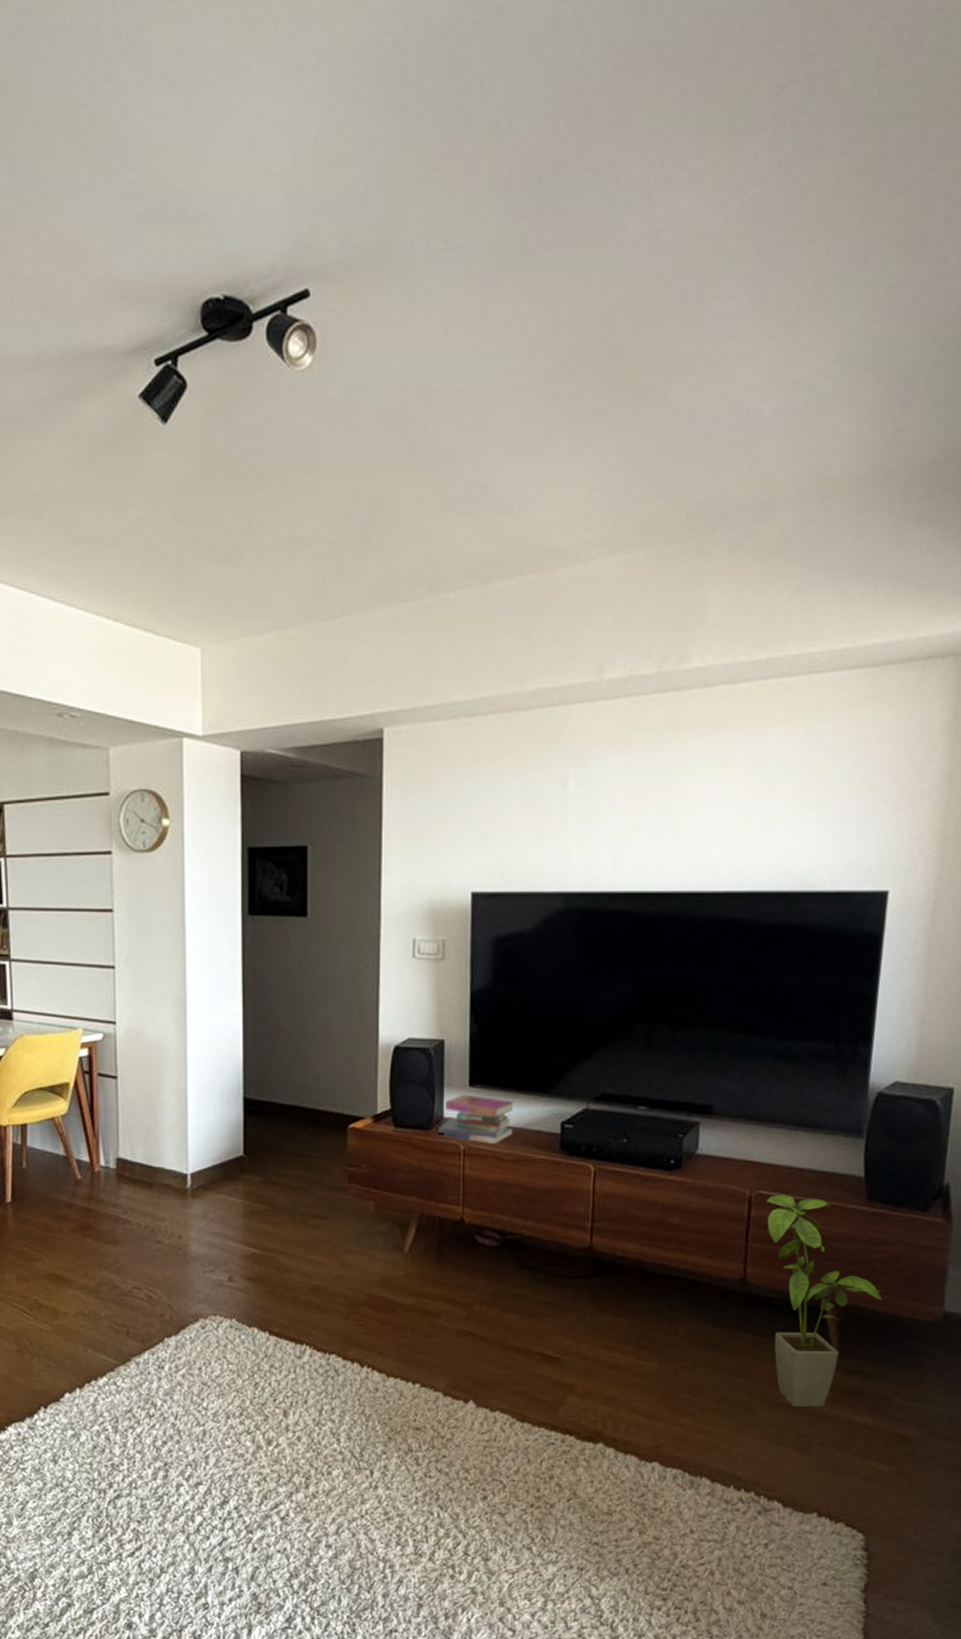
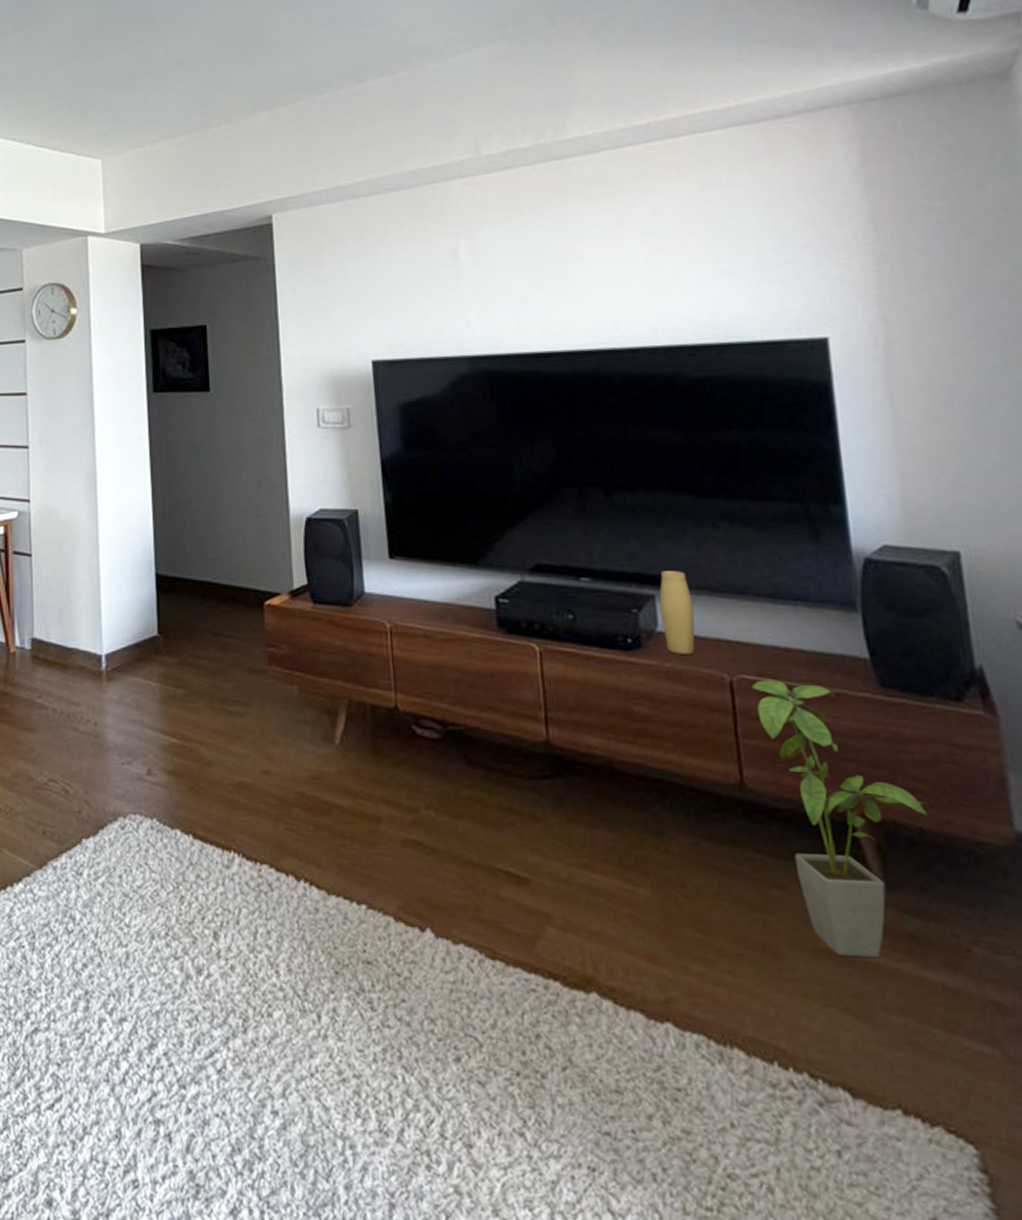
books: present [438,1094,514,1145] -> none [360,567,443,622]
vase: none [701,1101,731,1173] -> present [659,571,695,654]

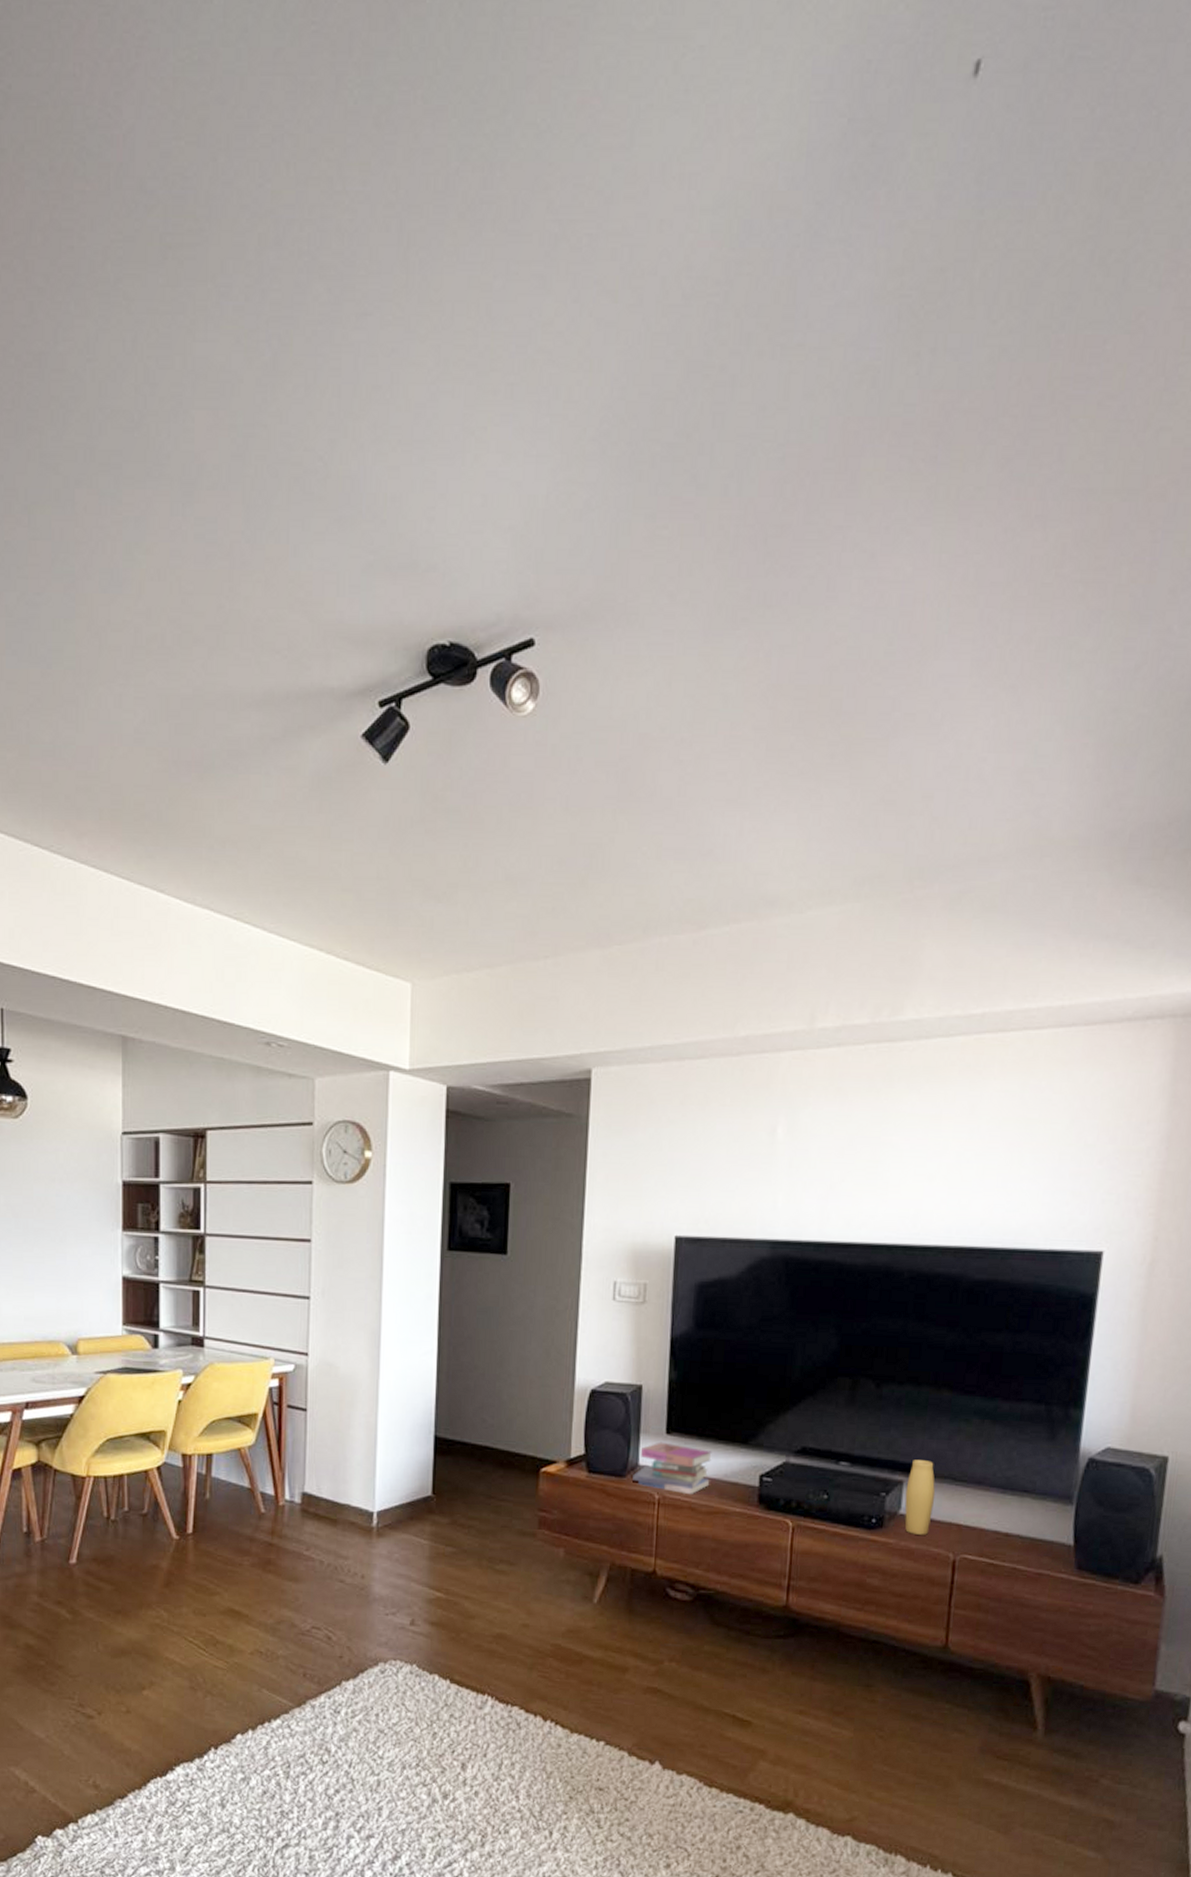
books: none [360,567,443,622] -> present [633,1441,712,1495]
house plant: present [751,680,928,959] -> none [970,1560,1092,1787]

